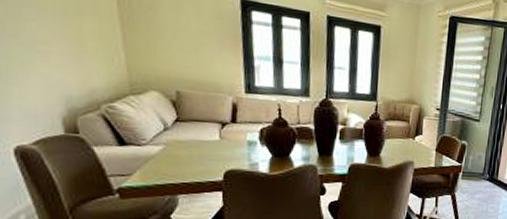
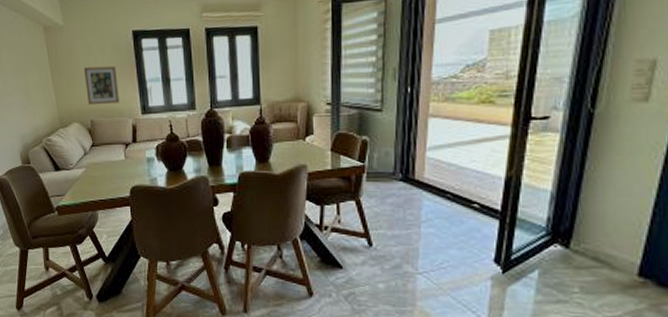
wall art: none [170,28,218,77] -> present [83,65,120,106]

